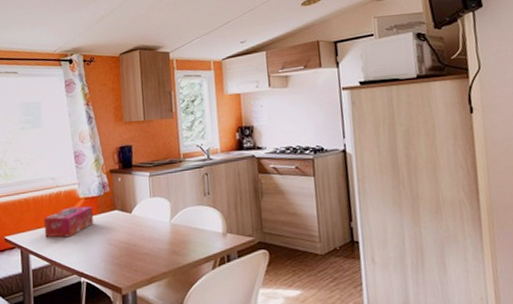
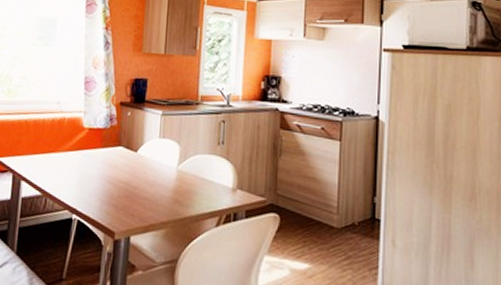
tissue box: present [43,206,93,238] -> none [41,136,96,168]

